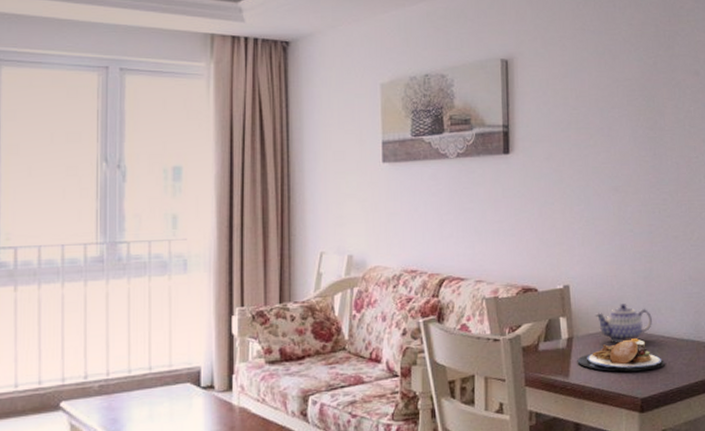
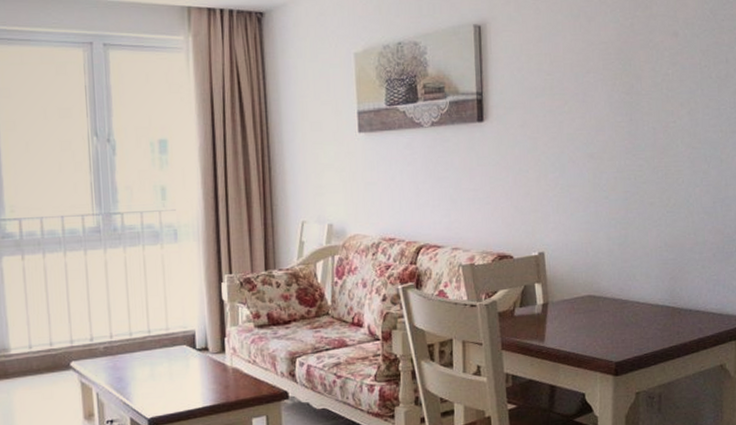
plate: present [577,337,665,372] -> none [552,303,639,337]
teapot: present [595,304,652,342] -> none [570,270,627,308]

